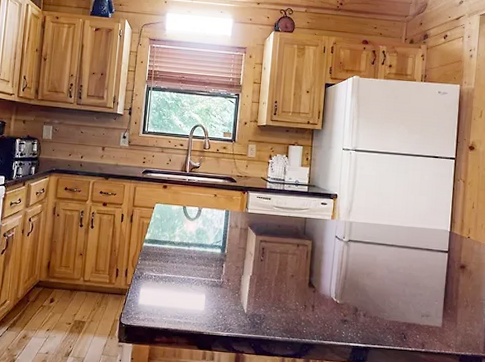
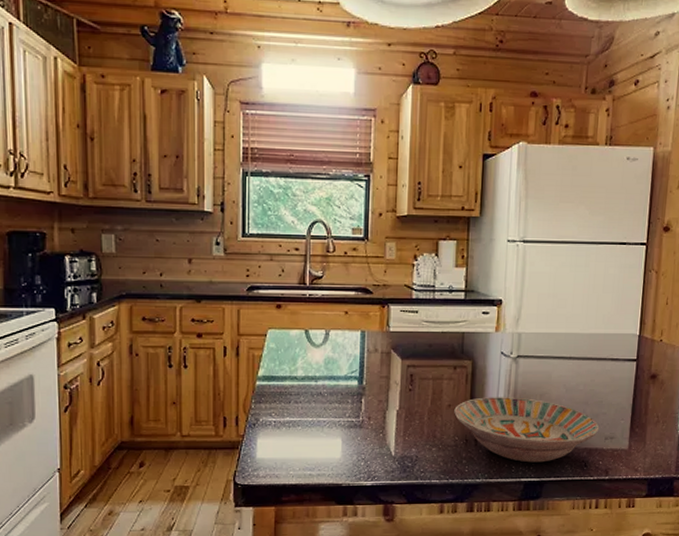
bowl: none [296,271,417,331] -> present [454,397,599,463]

